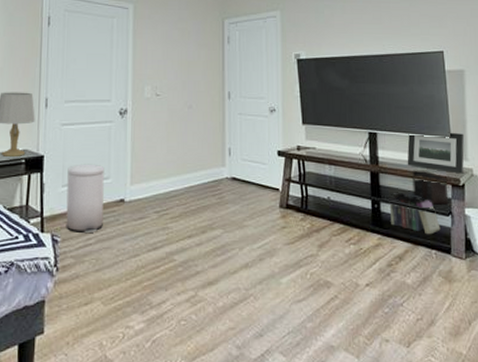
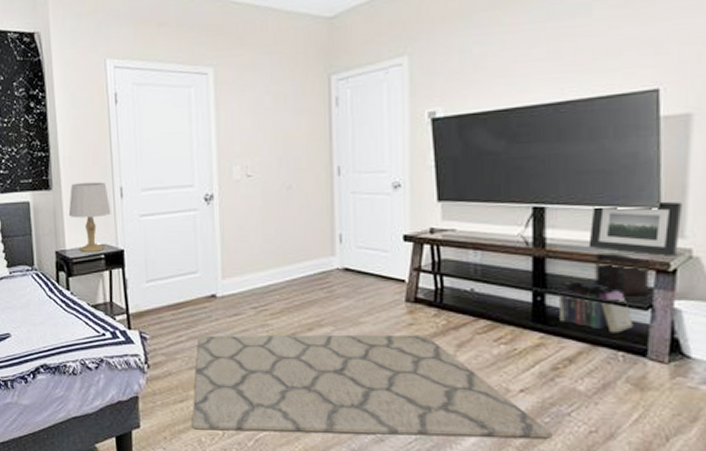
pedal bin: present [66,164,104,234] -> none [151,257,194,331]
rug: none [94,236,391,333] -> present [191,334,553,439]

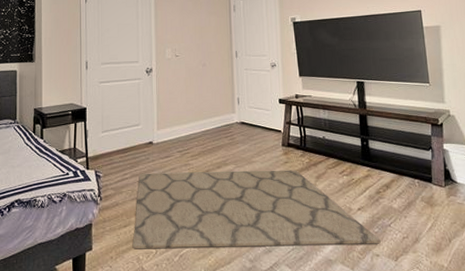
table lamp: present [68,182,111,252] -> none [46,57,78,109]
books: present [559,282,634,333] -> none [377,132,422,167]
picture frame: present [588,201,683,256] -> none [391,79,442,115]
speaker: present [595,252,649,296] -> none [396,112,428,141]

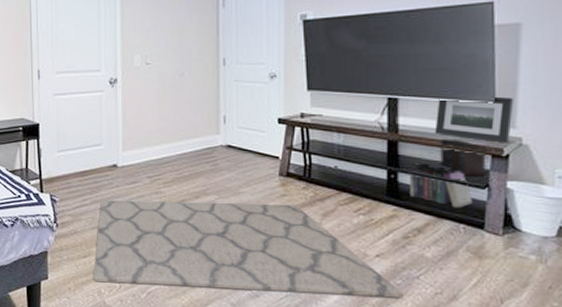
books: none [377,132,422,167] -> present [410,163,473,208]
picture frame: none [391,79,442,115] -> present [434,96,514,143]
speaker: none [396,112,428,141] -> present [440,138,485,177]

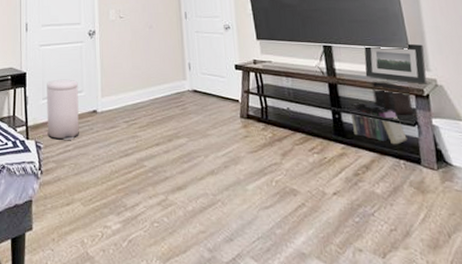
pedal bin: none [62,131,97,195] -> present [47,79,79,141]
rug: present [92,199,404,298] -> none [75,145,363,237]

